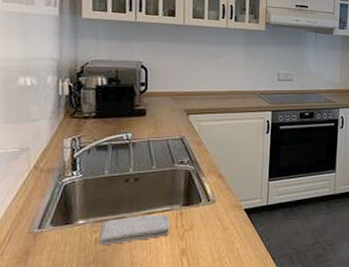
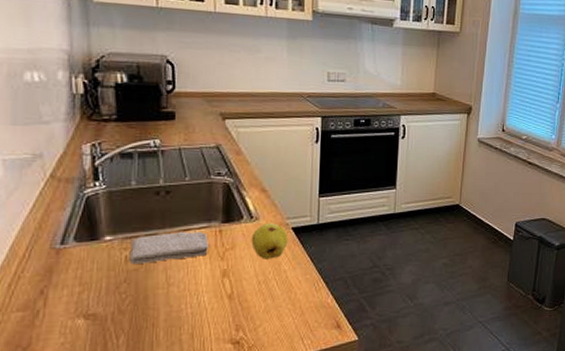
fruit: none [208,205,241,238] -> present [251,223,288,259]

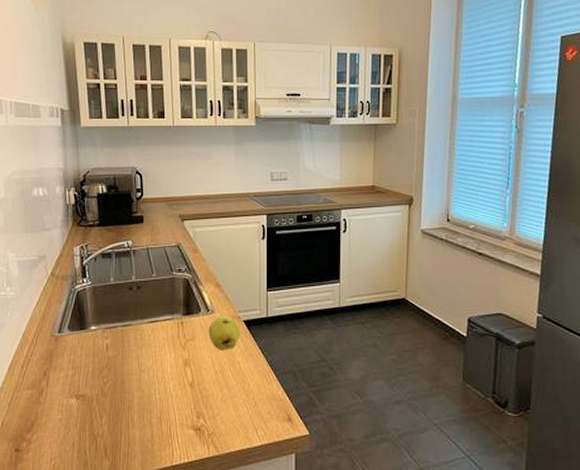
washcloth: present [129,231,210,264] -> none [109,322,173,351]

